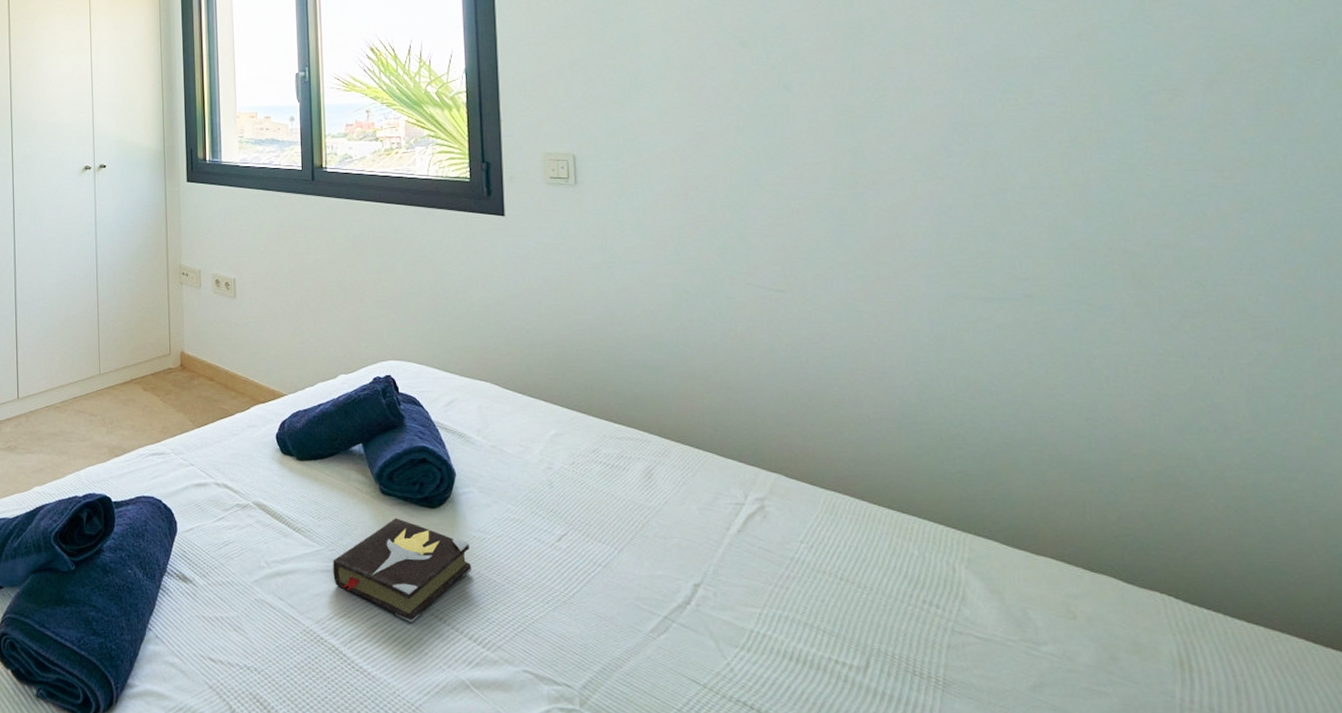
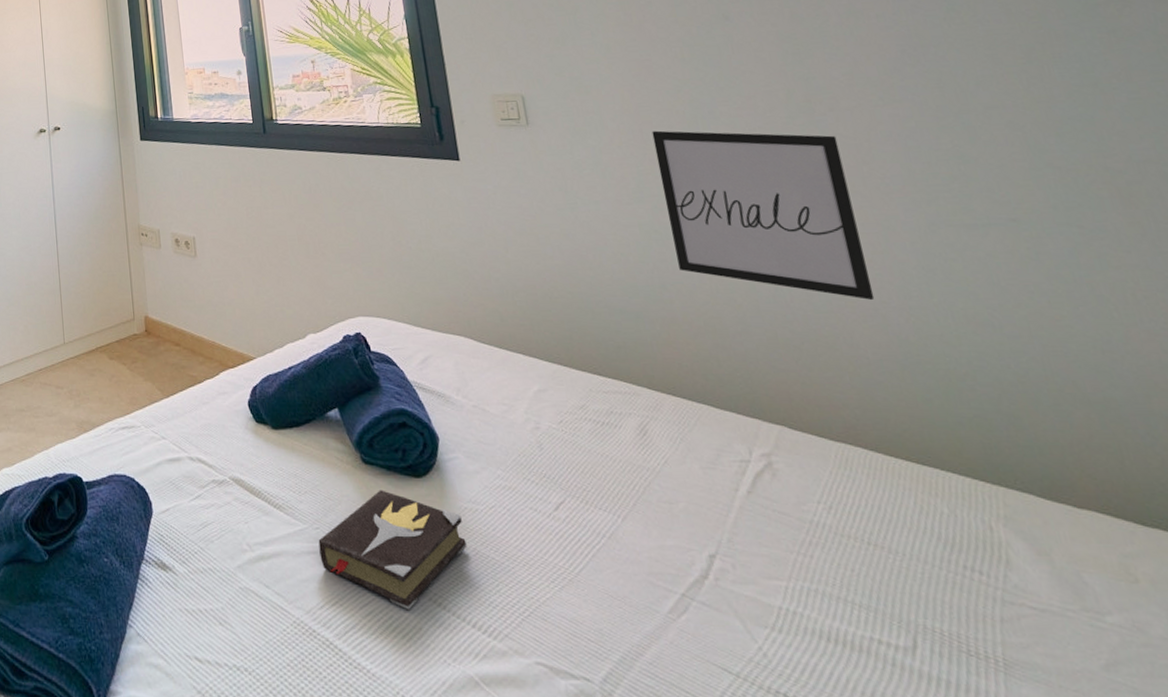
wall art: none [696,195,885,365] -> present [652,130,875,301]

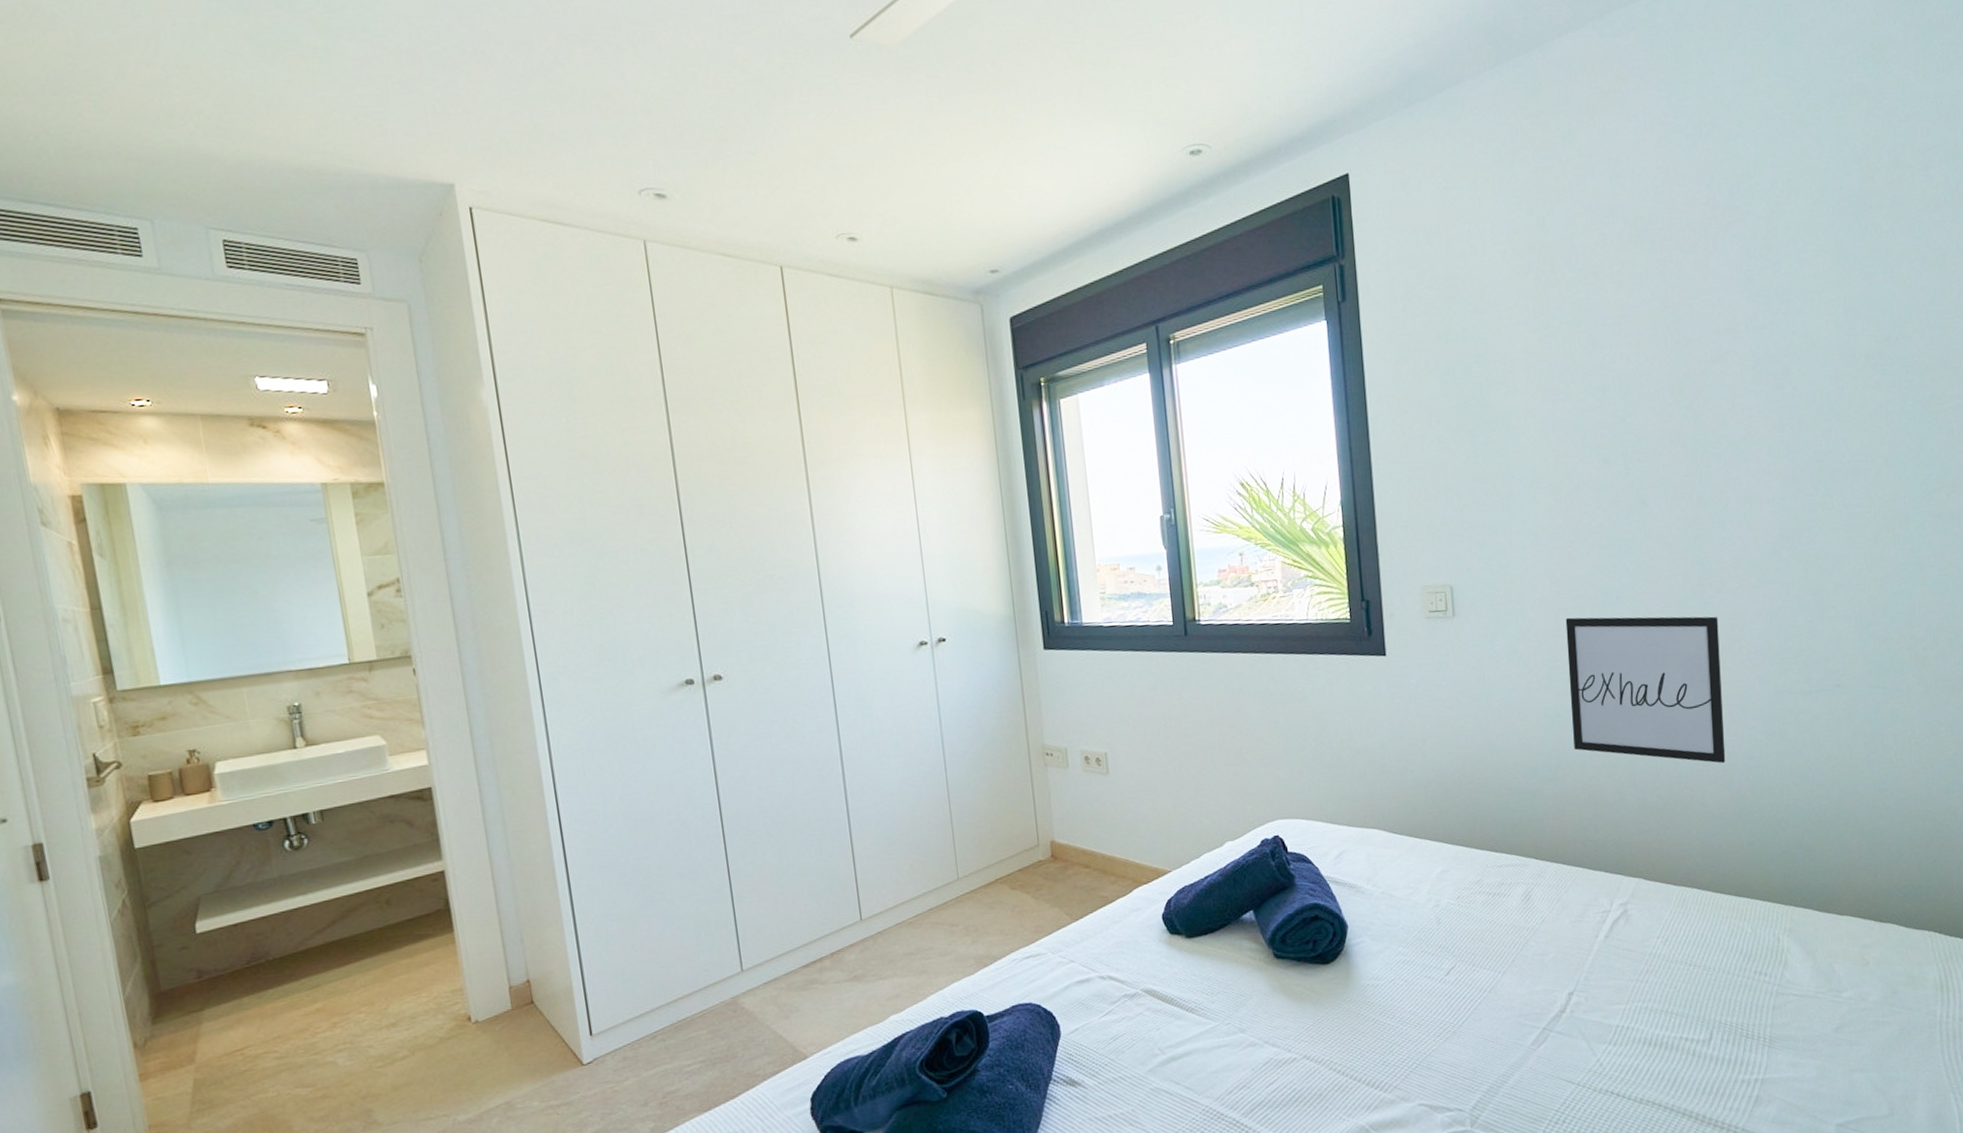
hardback book: present [318,490,467,610] -> none [1229,979,1367,1082]

